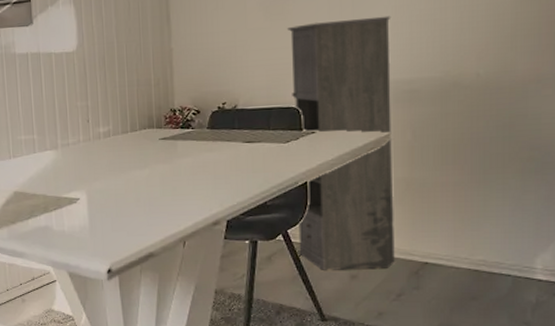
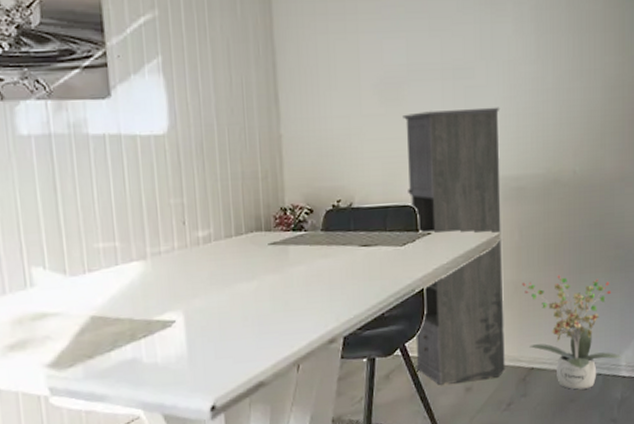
potted plant: none [415,174,537,288] -> present [522,275,622,390]

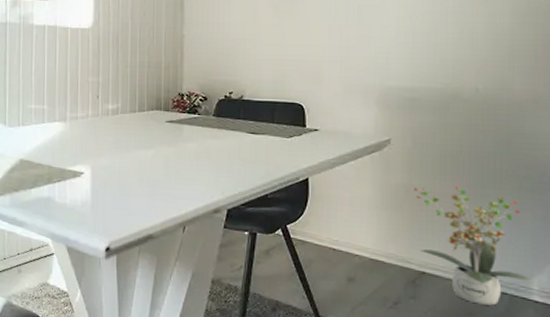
storage cabinet: present [403,107,505,385] -> none [295,24,395,275]

